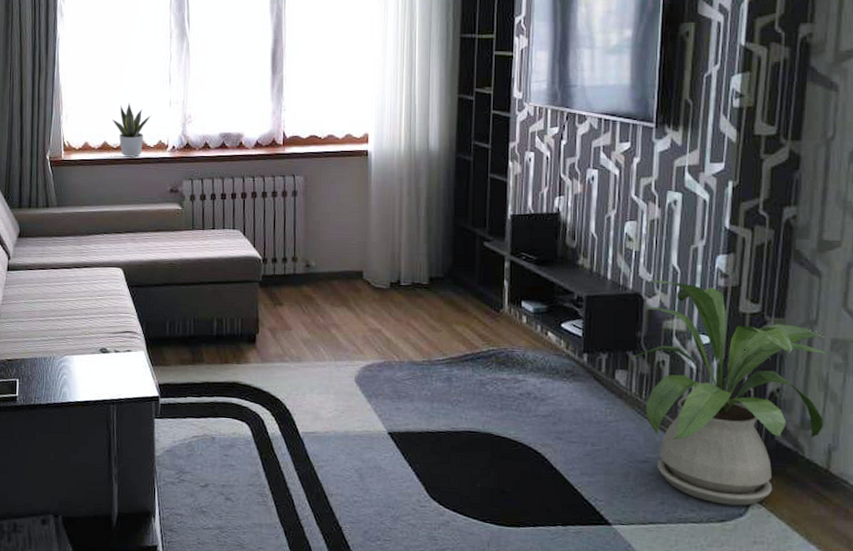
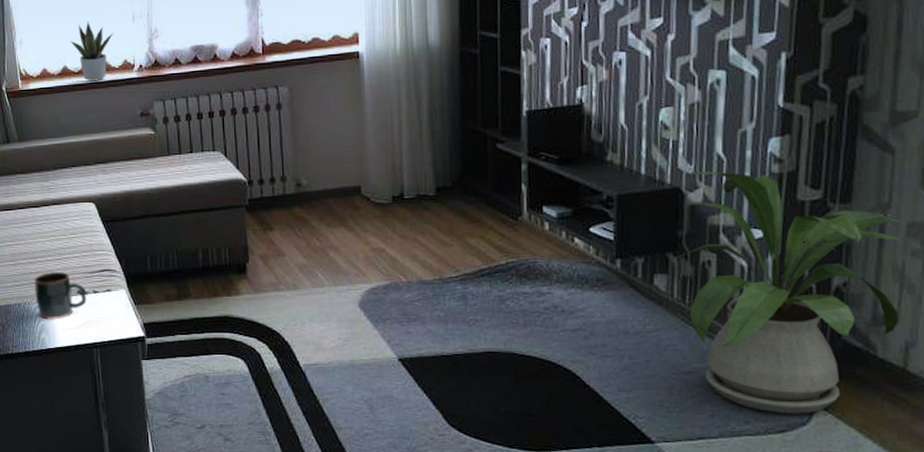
mug: none [59,330,108,375] -> present [34,272,87,320]

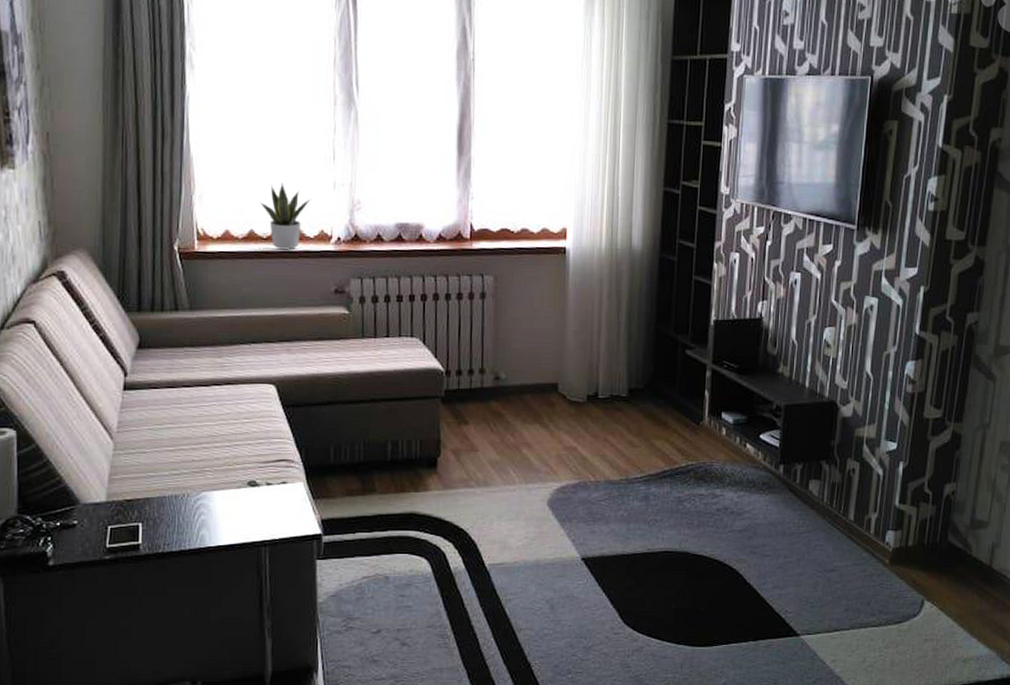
mug: present [34,272,87,320] -> none [195,461,258,514]
house plant: present [669,171,907,414] -> none [822,388,999,607]

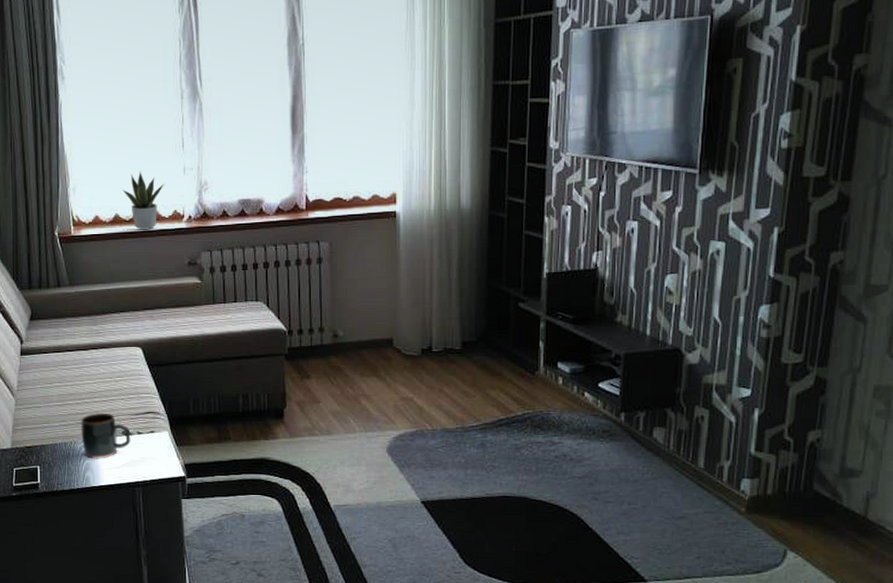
mug: none [195,461,258,514] -> present [80,413,131,459]

